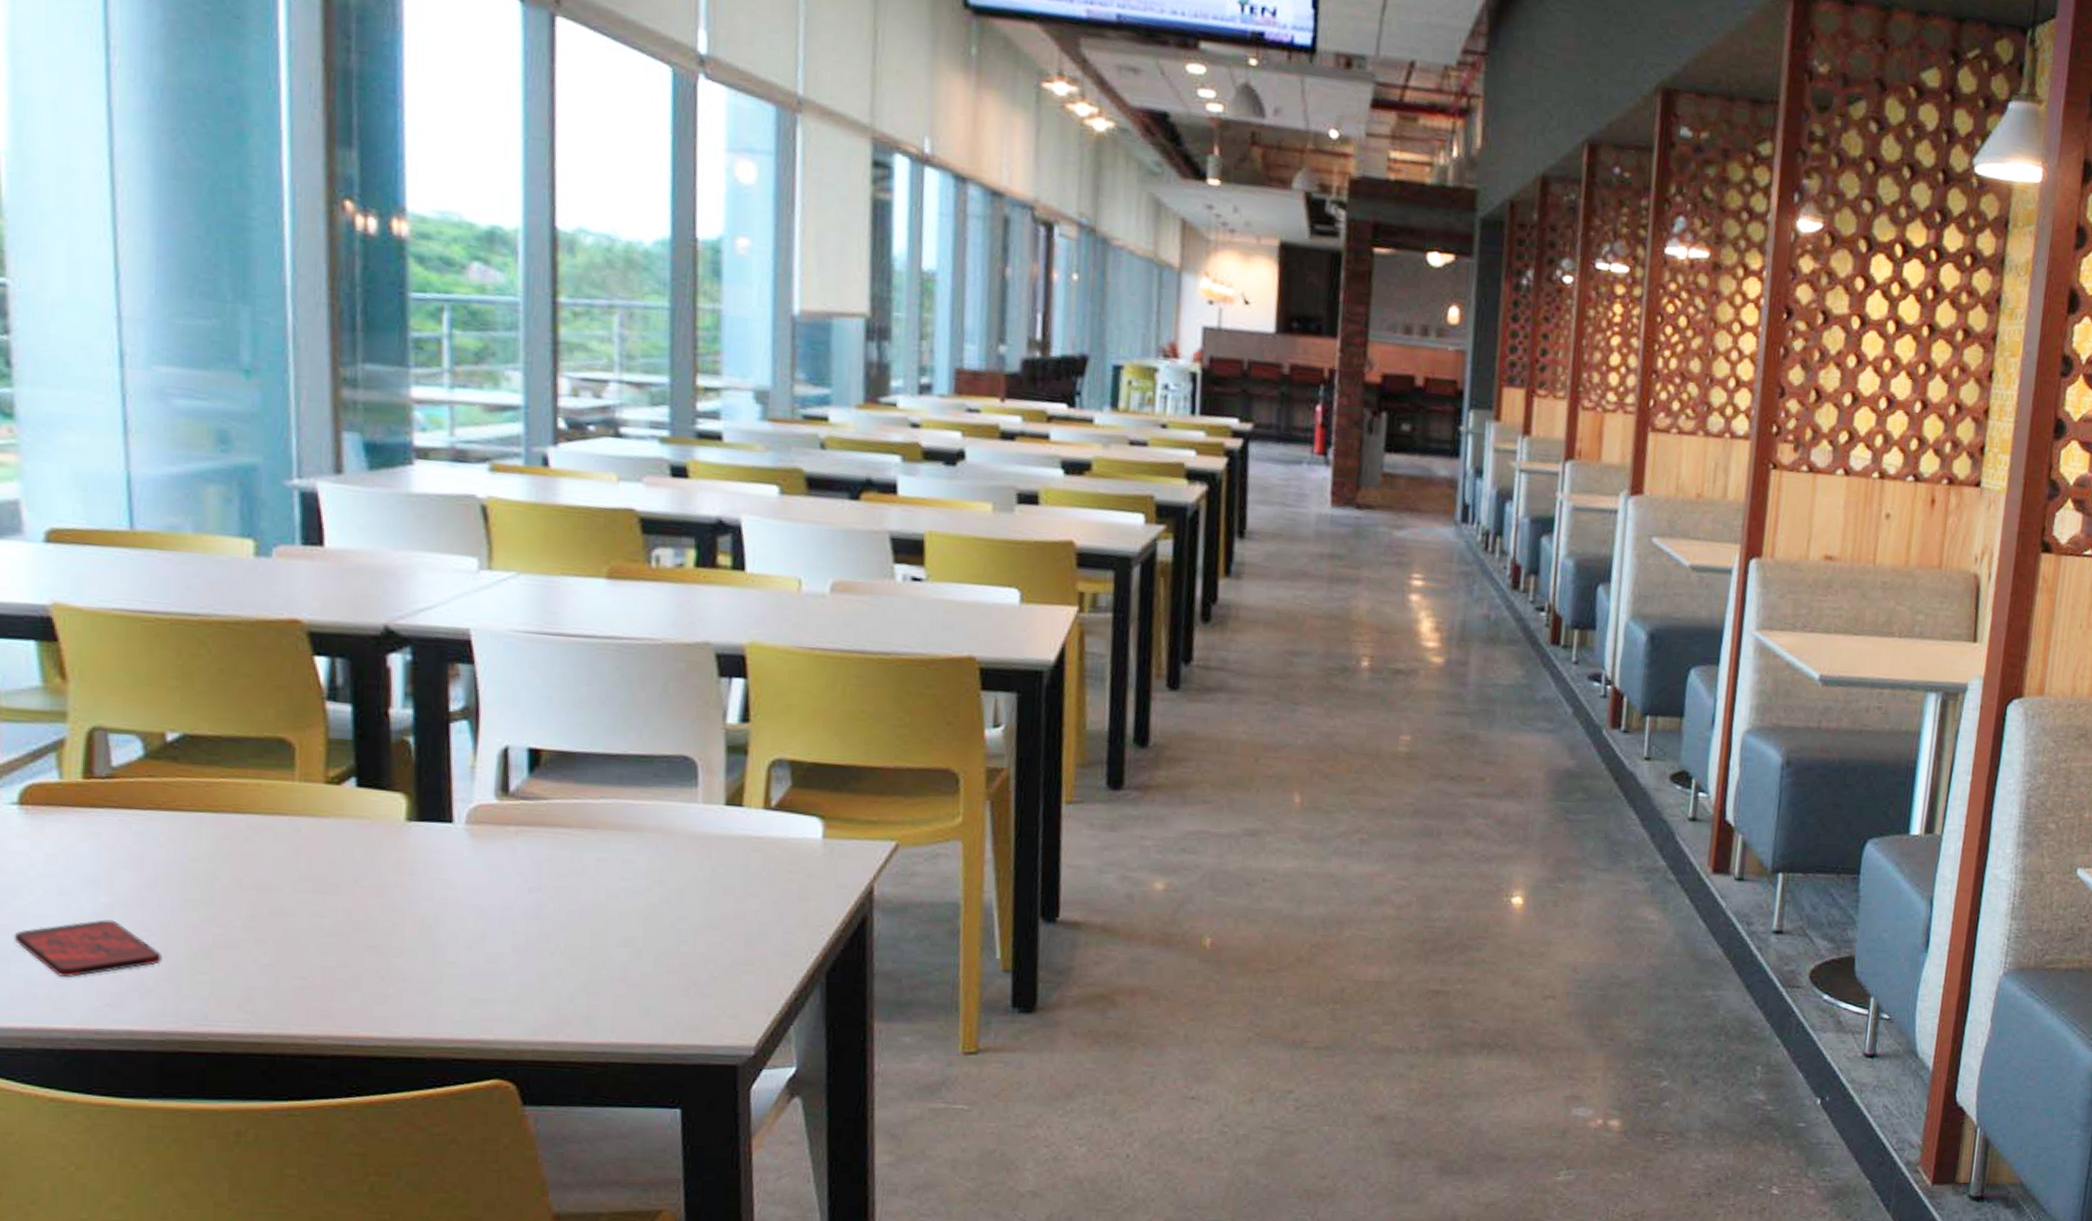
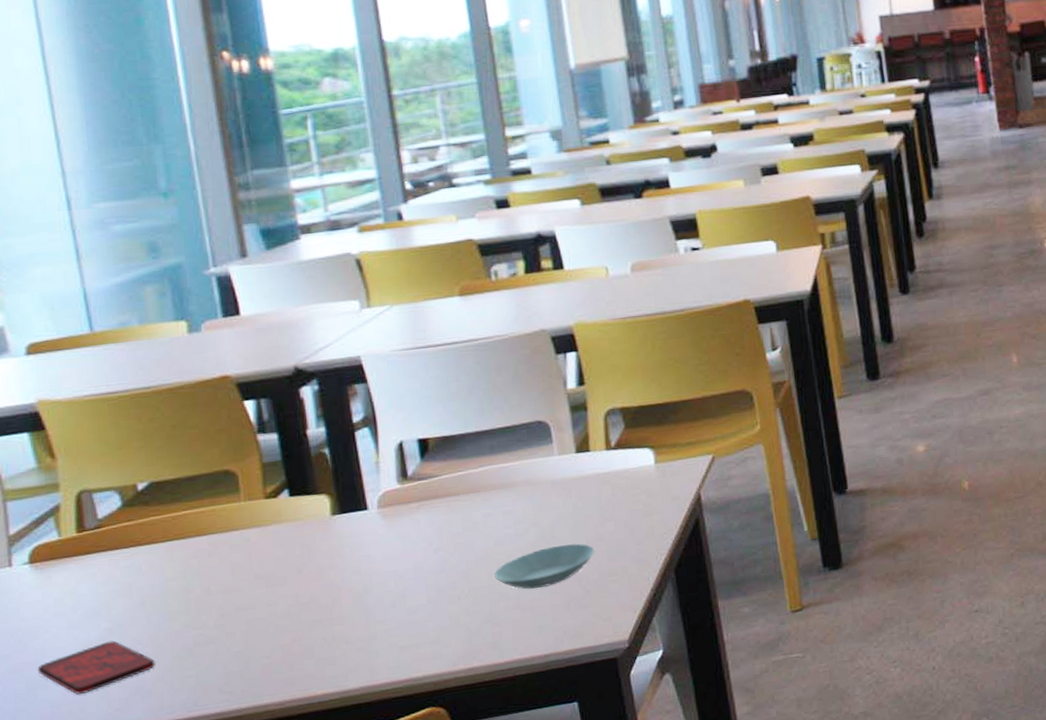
saucer: none [600,914,731,962] -> present [494,543,595,590]

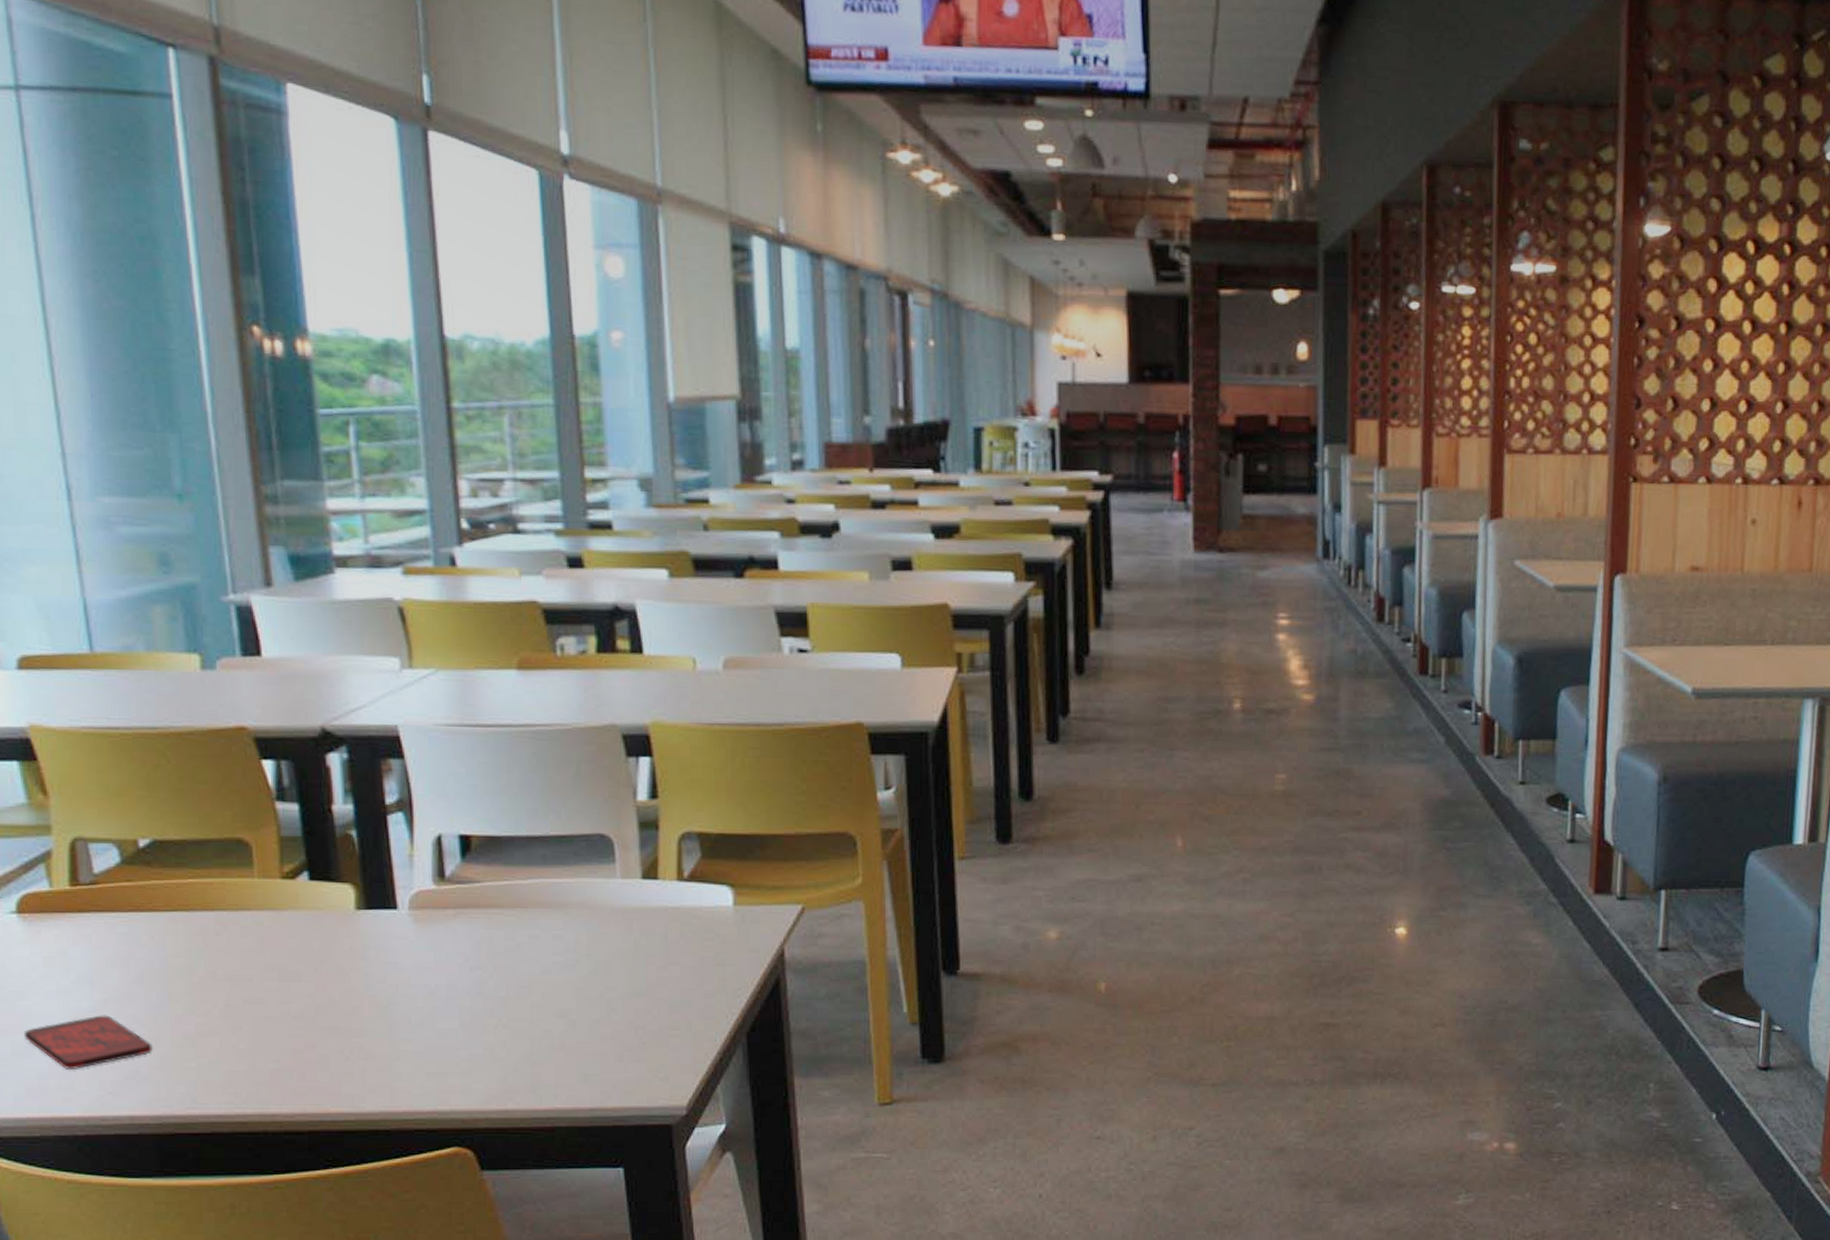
saucer: present [494,543,595,590] -> none [538,985,656,1031]

